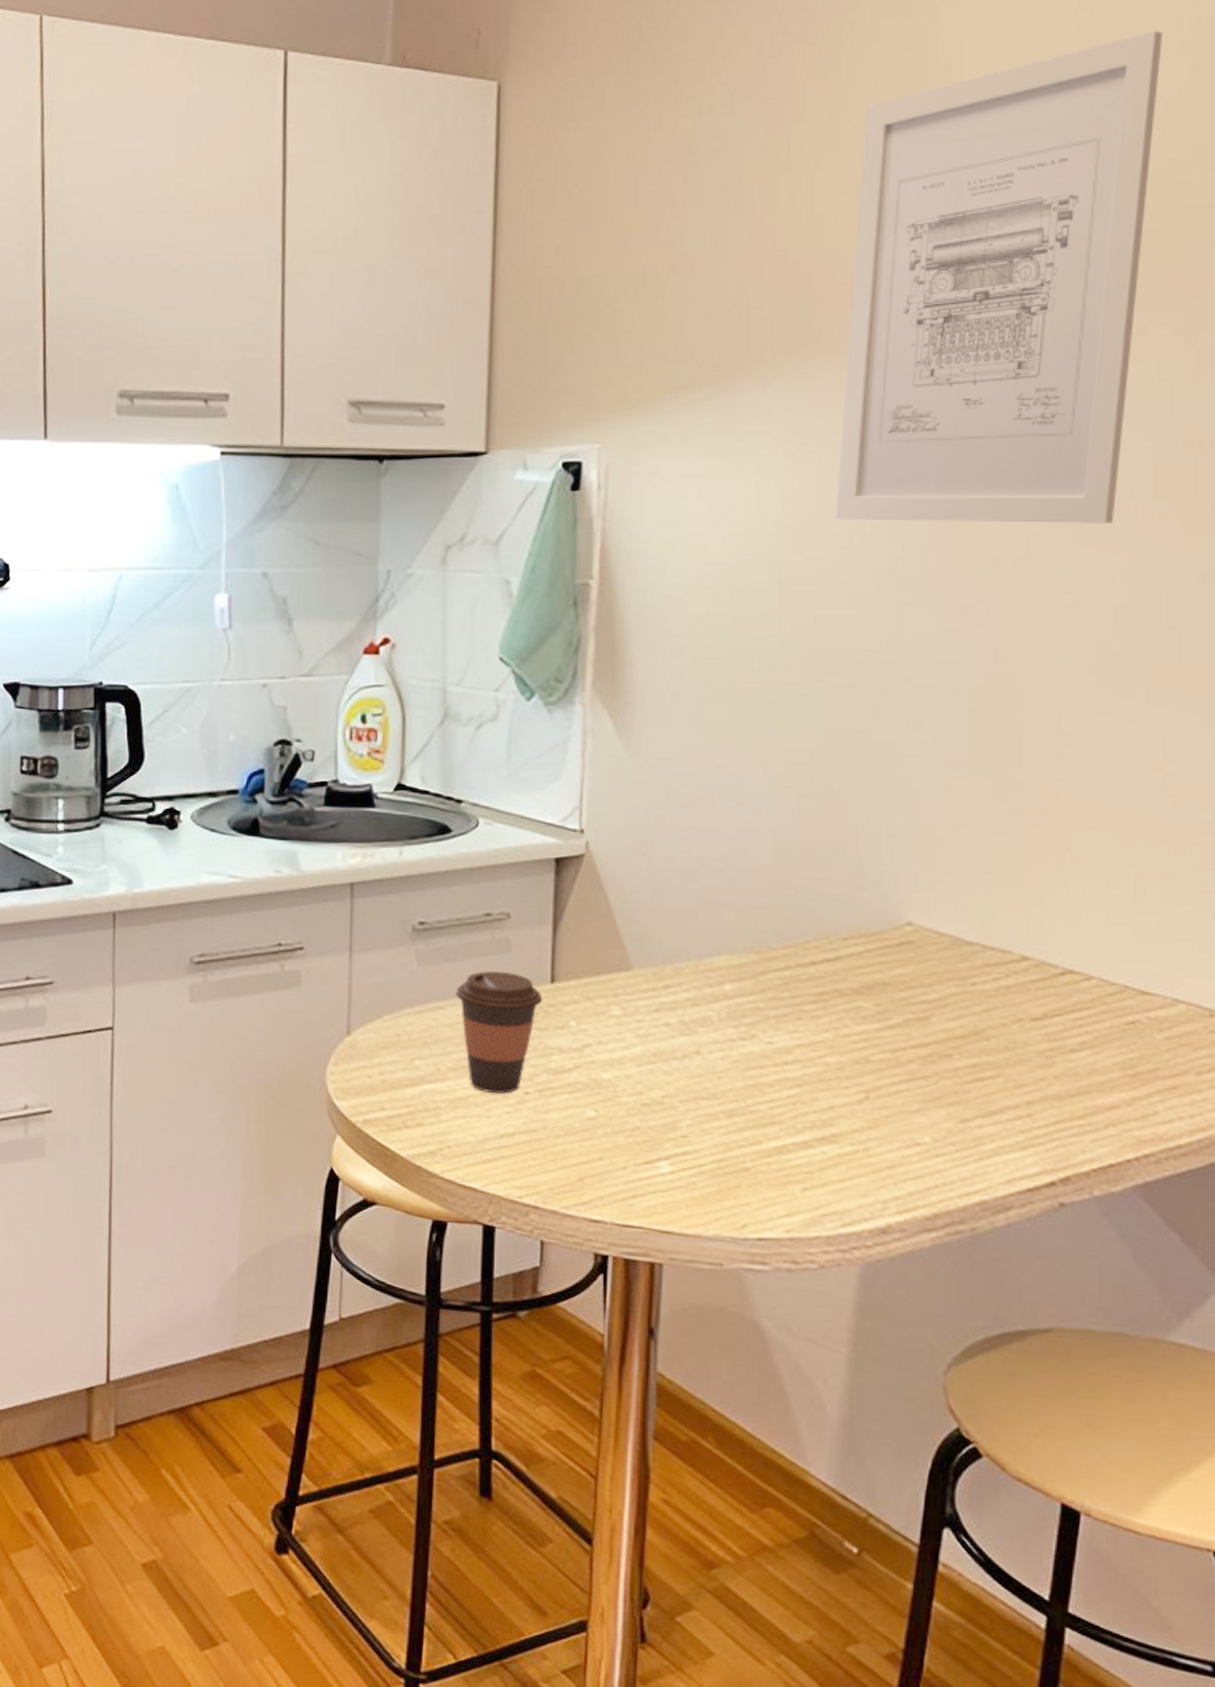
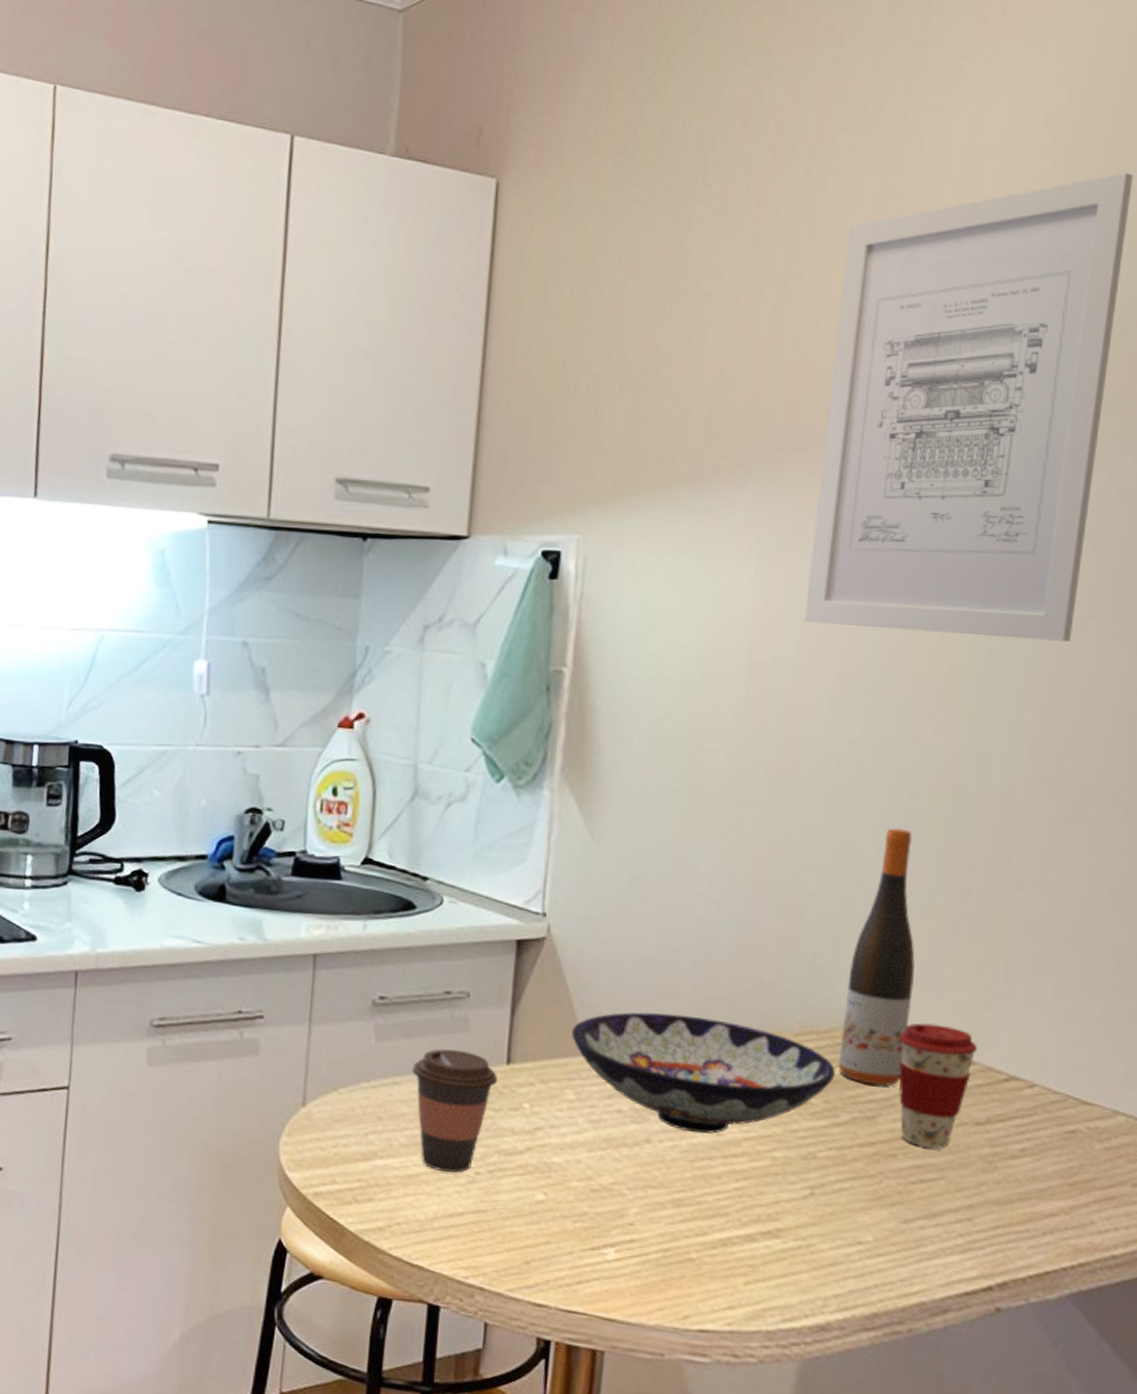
bowl: none [615,924,886,1043] -> present [572,1012,835,1134]
wine bottle: none [889,724,964,986] -> present [838,828,915,1086]
coffee cup: none [949,920,1031,1046] -> present [898,1023,977,1149]

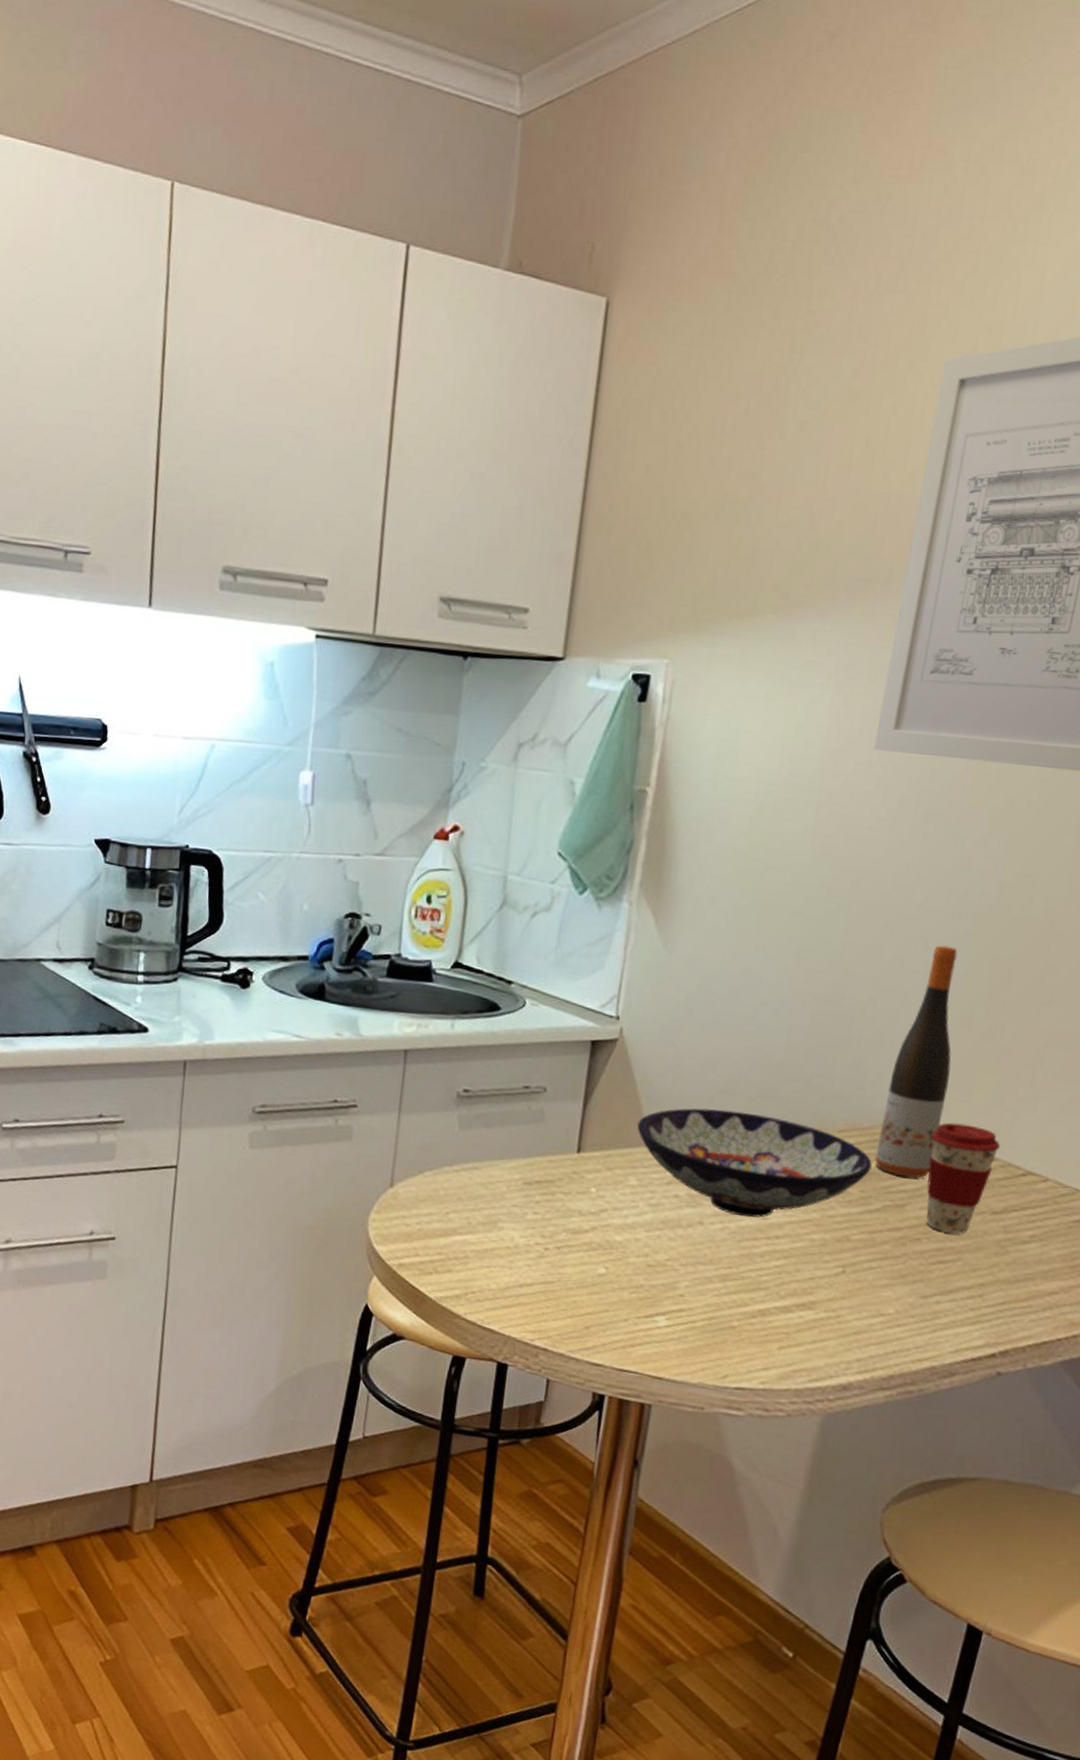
coffee cup: present [412,1048,498,1173] -> none [491,1137,569,1248]

